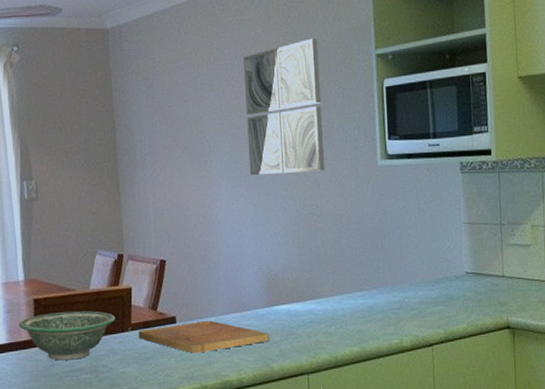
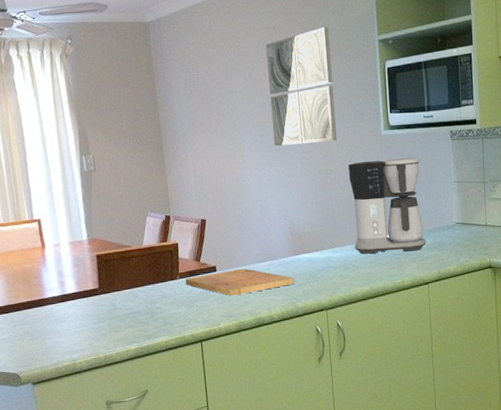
bowl: present [18,311,116,361] -> none [84,263,166,305]
coffee maker: none [337,192,431,307] -> present [348,157,427,254]

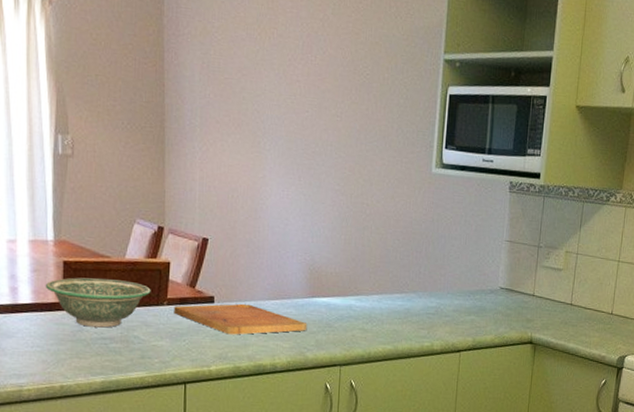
bowl: none [84,263,166,305] -> present [45,277,151,328]
wall art: present [266,26,337,147] -> none [303,30,388,170]
coffee maker: present [348,157,427,254] -> none [382,199,471,313]

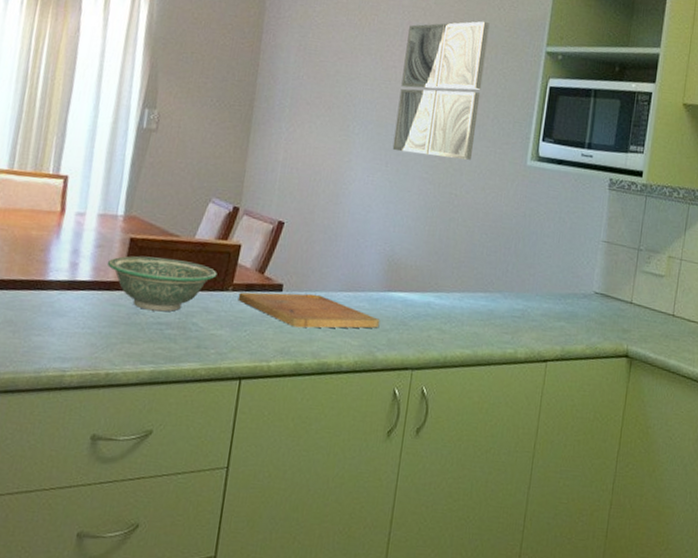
wall art: none [303,30,388,170] -> present [392,21,490,160]

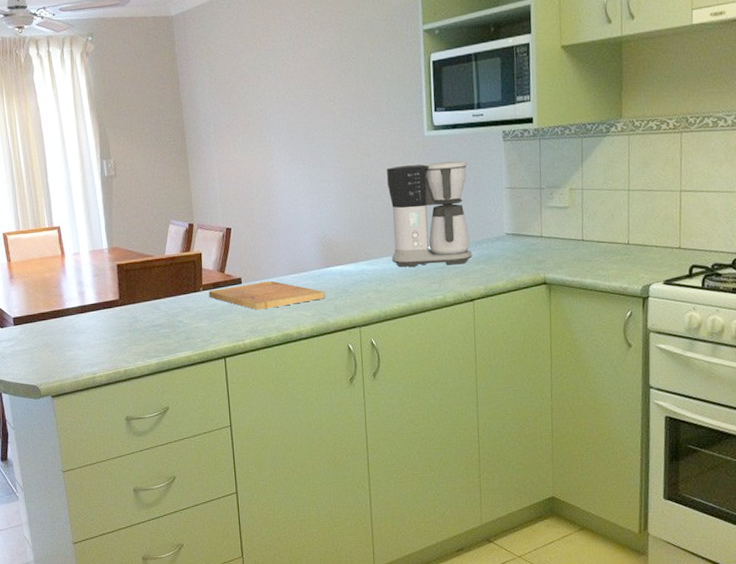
bowl: present [107,256,217,312] -> none [104,274,189,318]
wall art: present [392,21,490,160] -> none [298,16,375,149]
coffee maker: none [464,191,567,317] -> present [386,160,473,267]

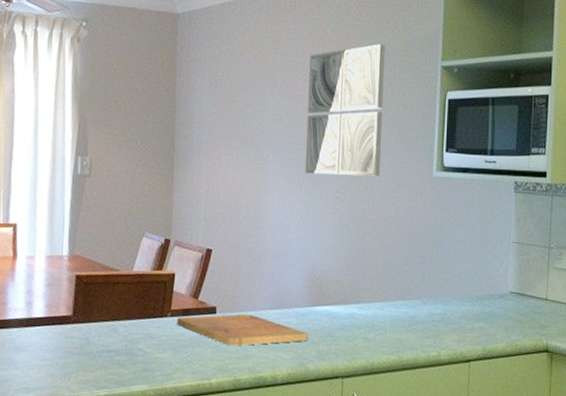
wall art: none [298,16,375,149] -> present [305,43,385,176]
coffee maker: present [386,160,473,267] -> none [385,205,475,320]

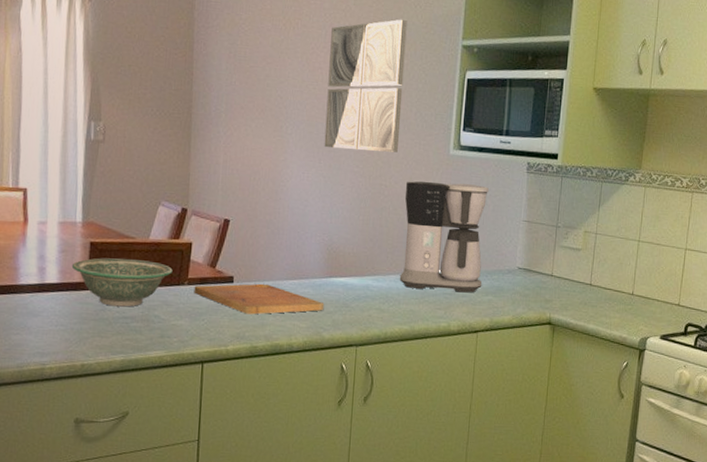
bowl: none [57,291,156,340] -> present [71,258,173,307]
coffee maker: none [385,205,475,320] -> present [399,181,489,293]

